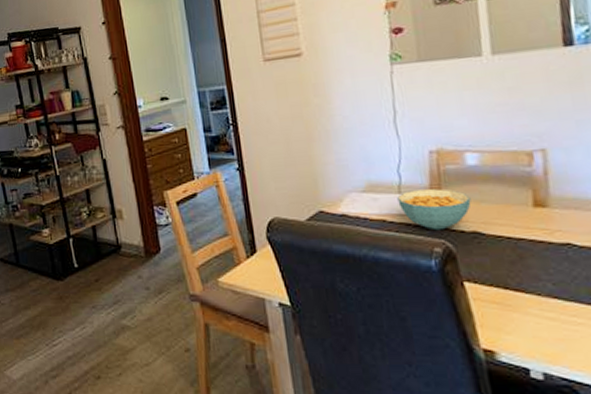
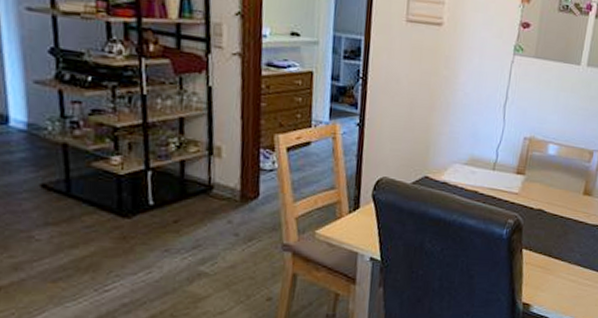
cereal bowl: present [397,189,471,231] -> none [490,169,544,206]

